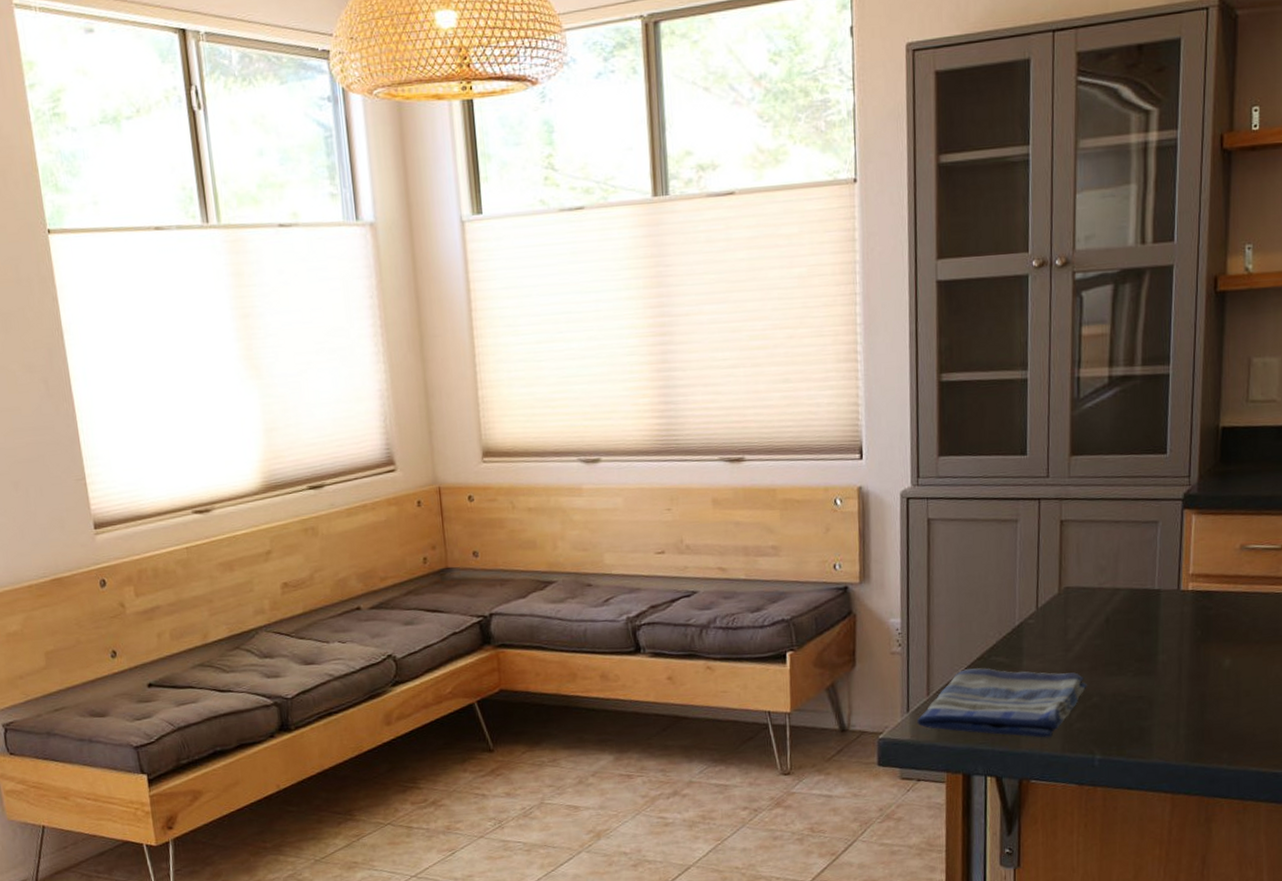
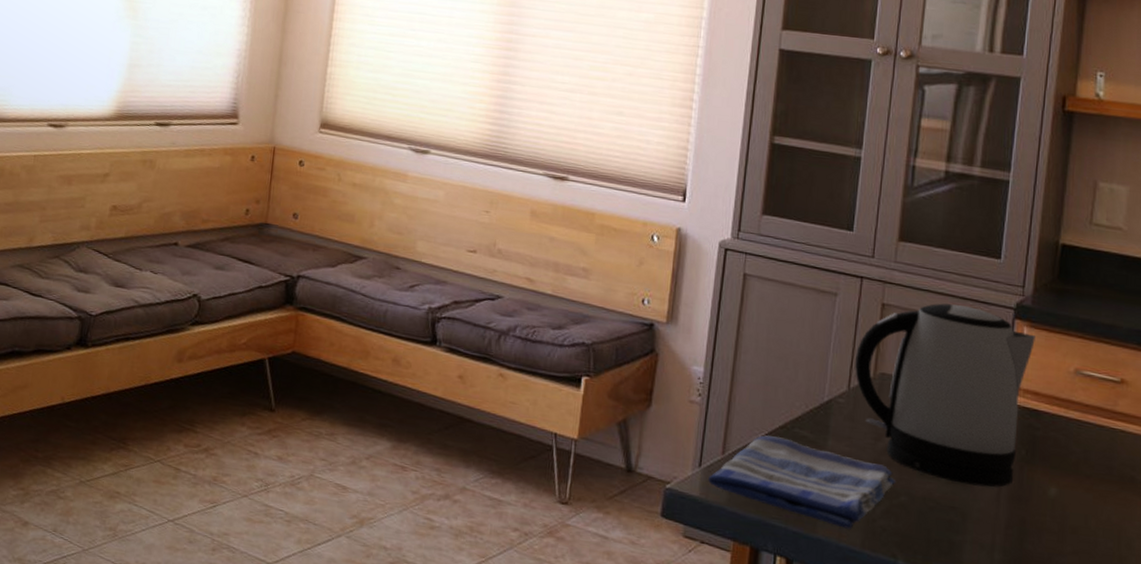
kettle: none [1041,506,1203,674] -> present [855,303,1035,487]

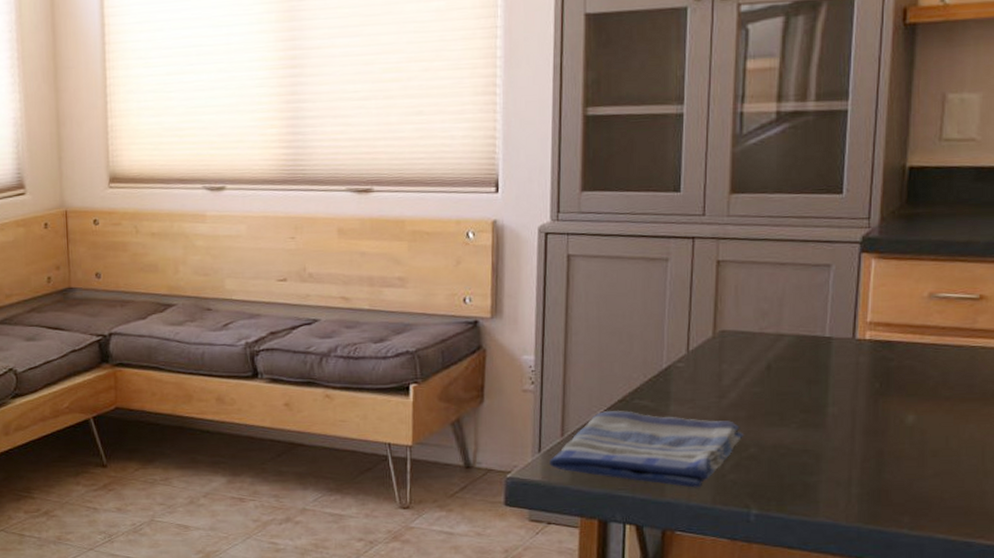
kettle: present [855,303,1035,487] -> none [693,248,884,426]

